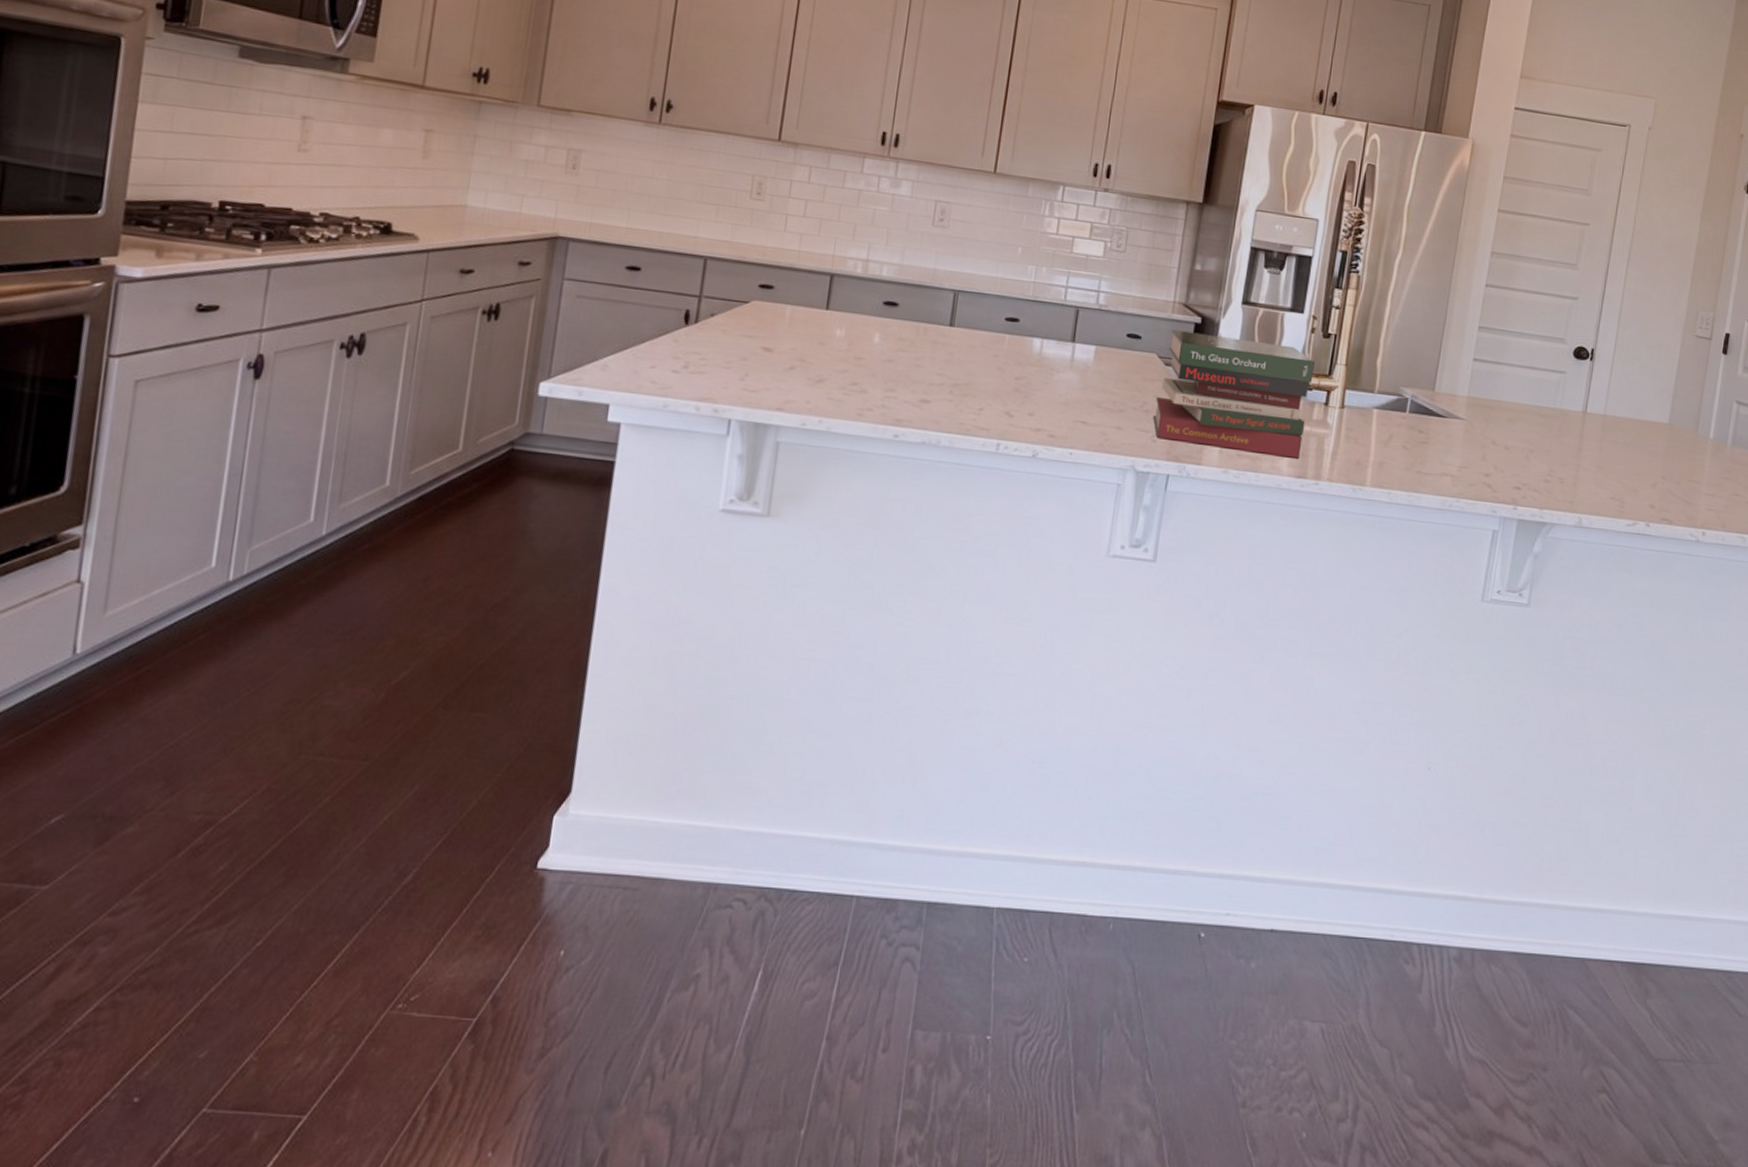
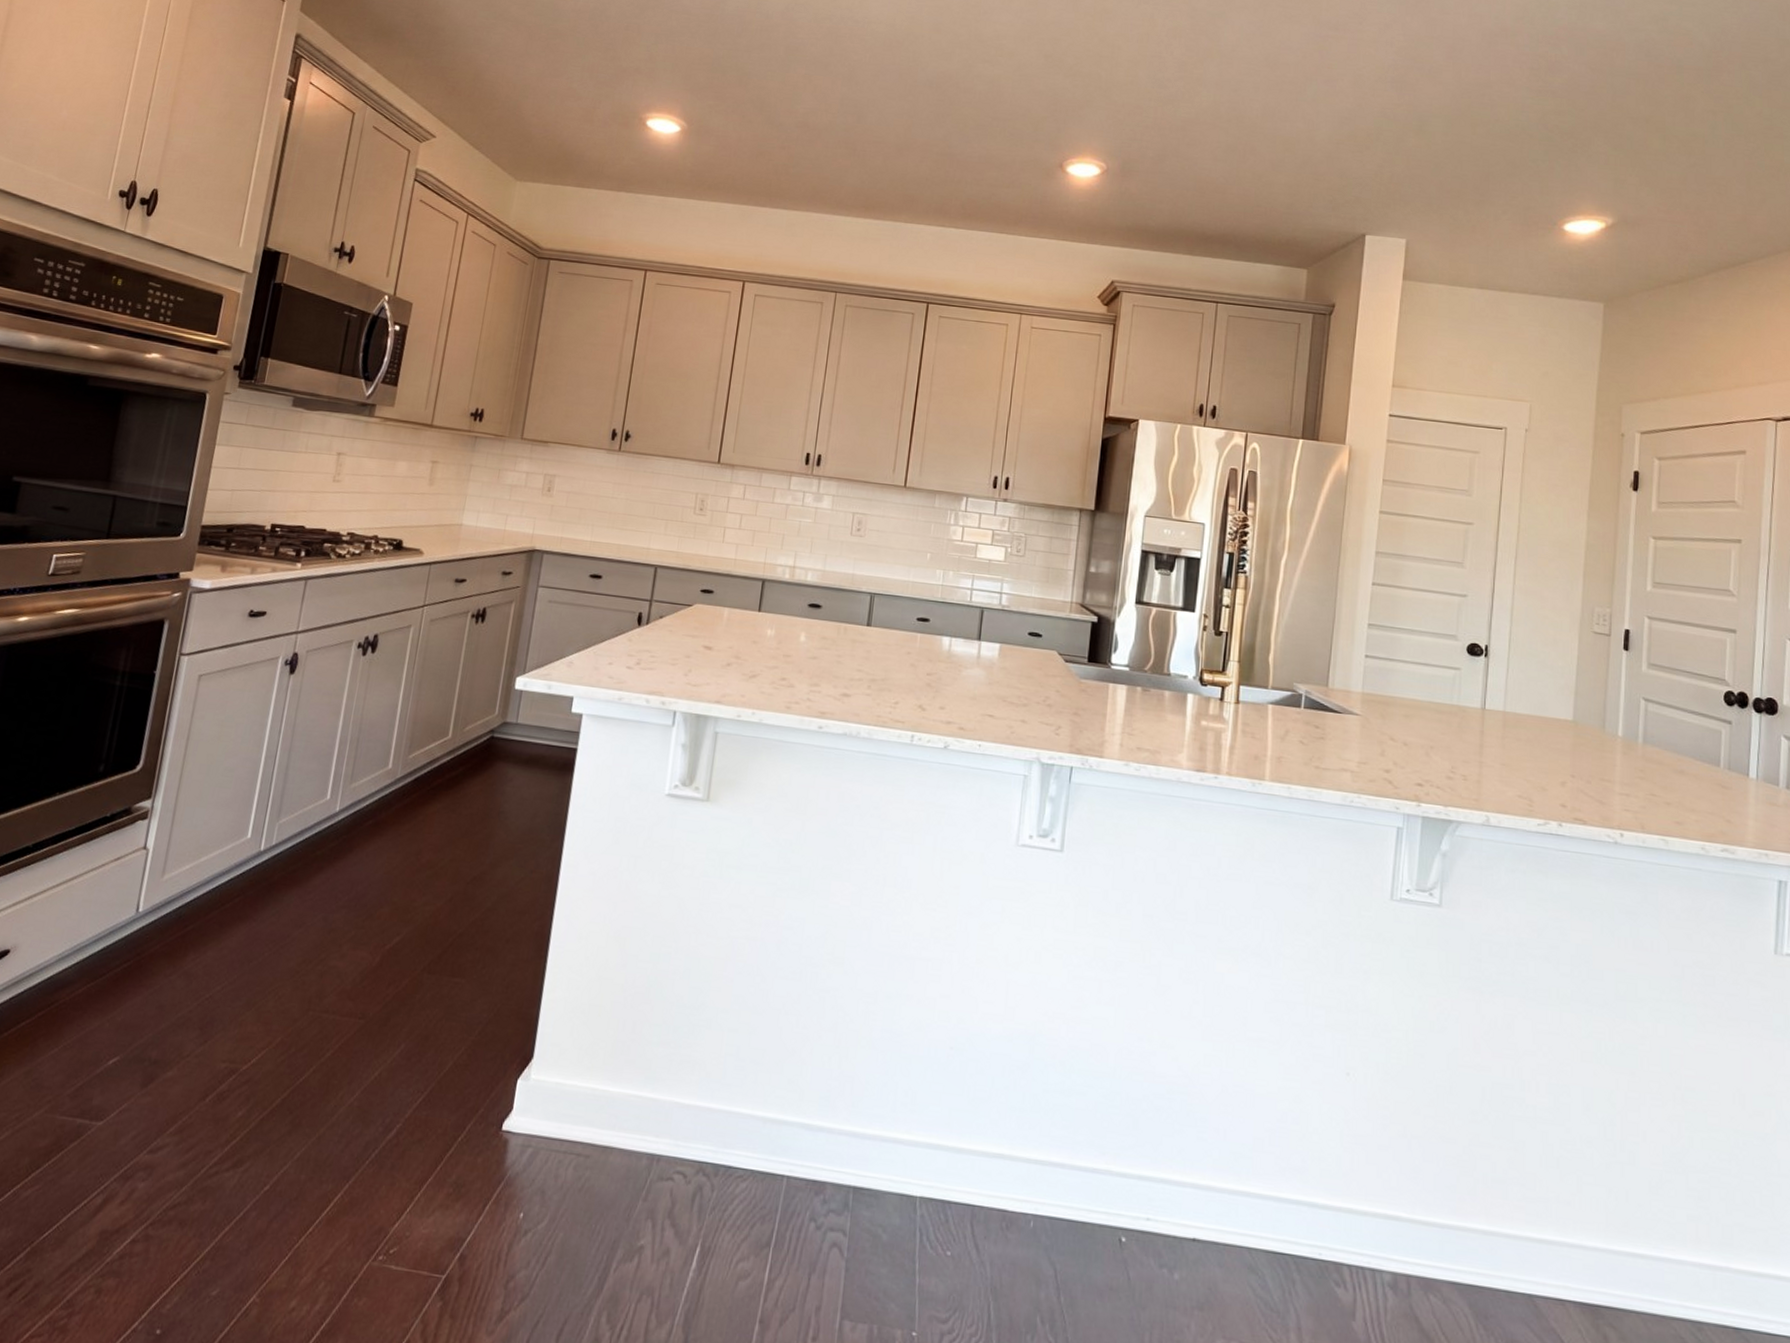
books: present [1153,330,1315,460] -> none [1056,628,1208,754]

